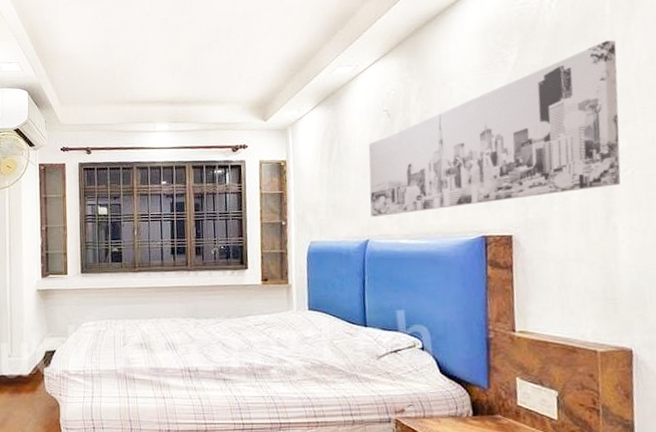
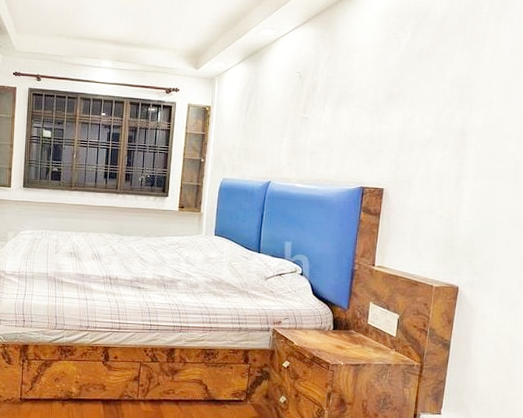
wall art: present [368,40,621,217] -> none [275,35,488,163]

